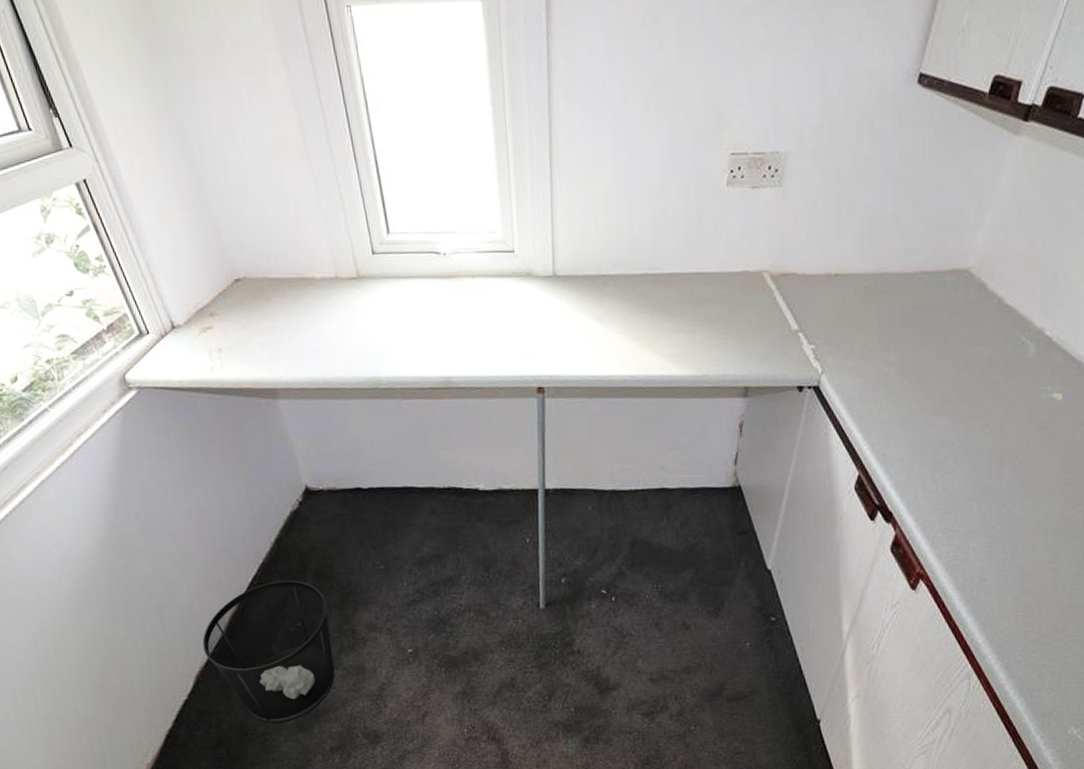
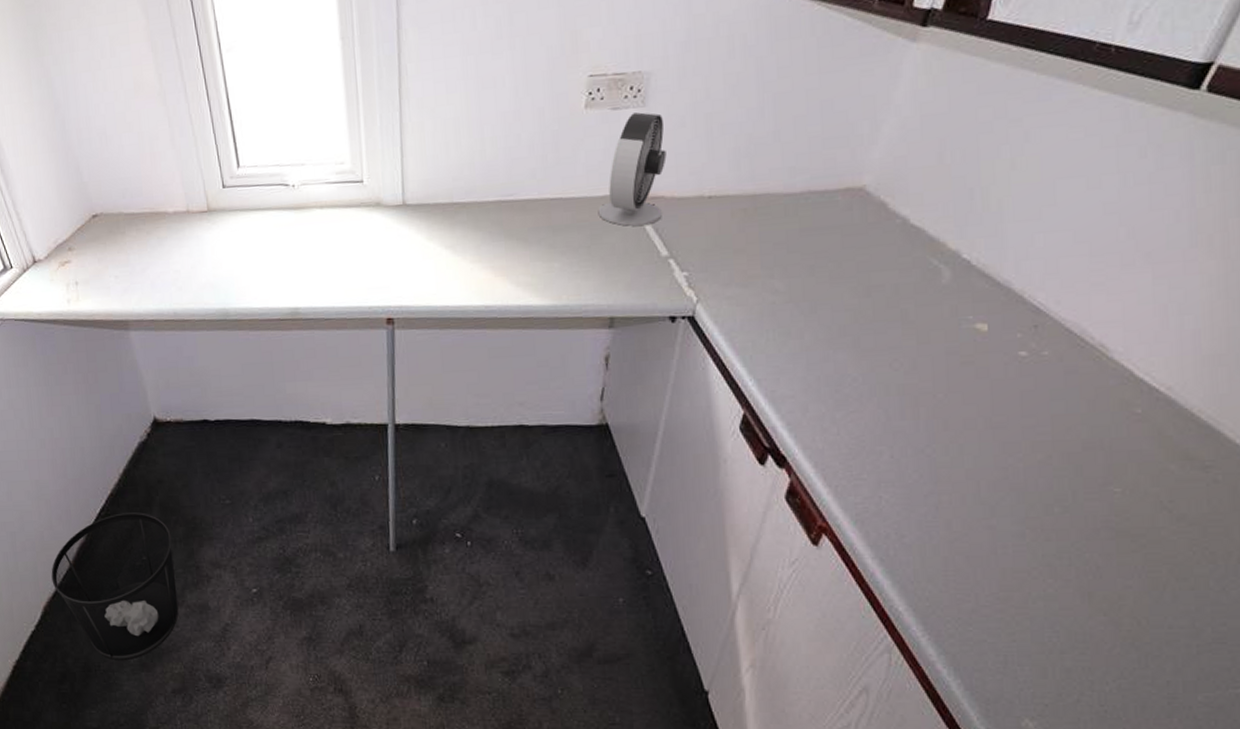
desk fan: none [736,191,799,301] -> present [598,112,667,227]

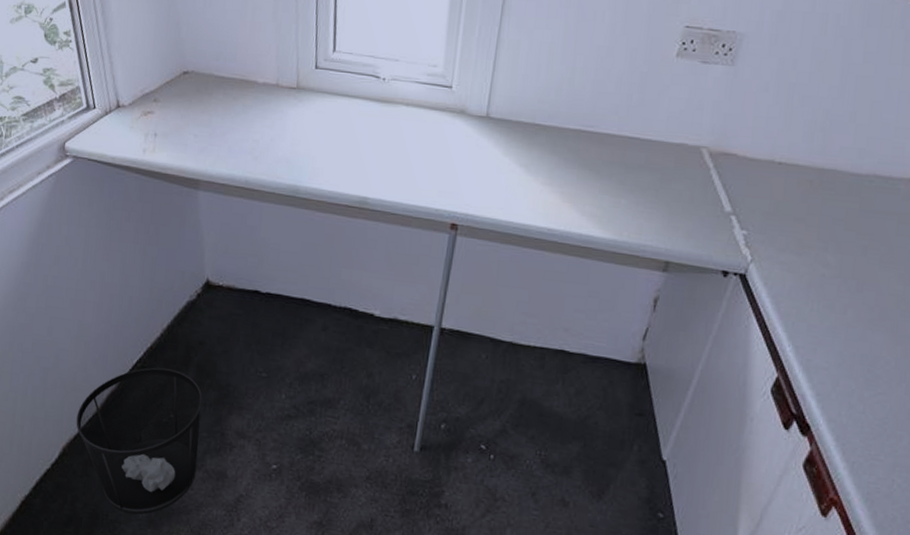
desk fan: present [598,112,667,227] -> none [671,70,748,179]

